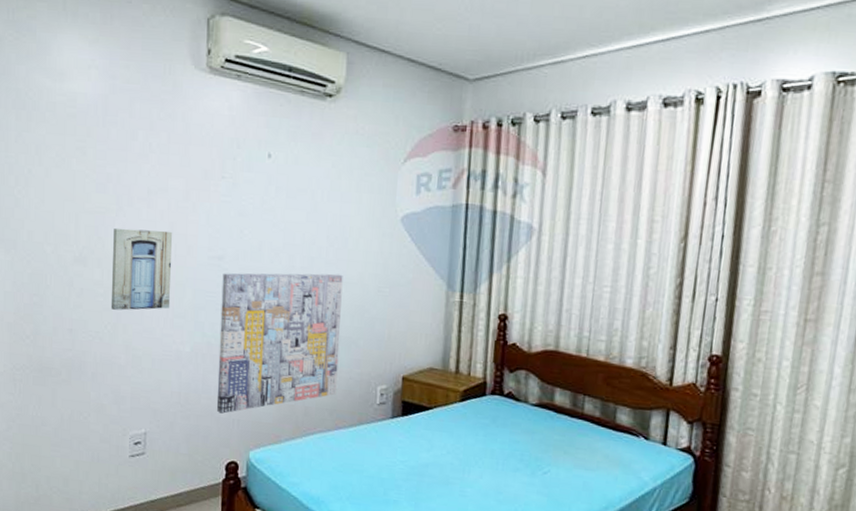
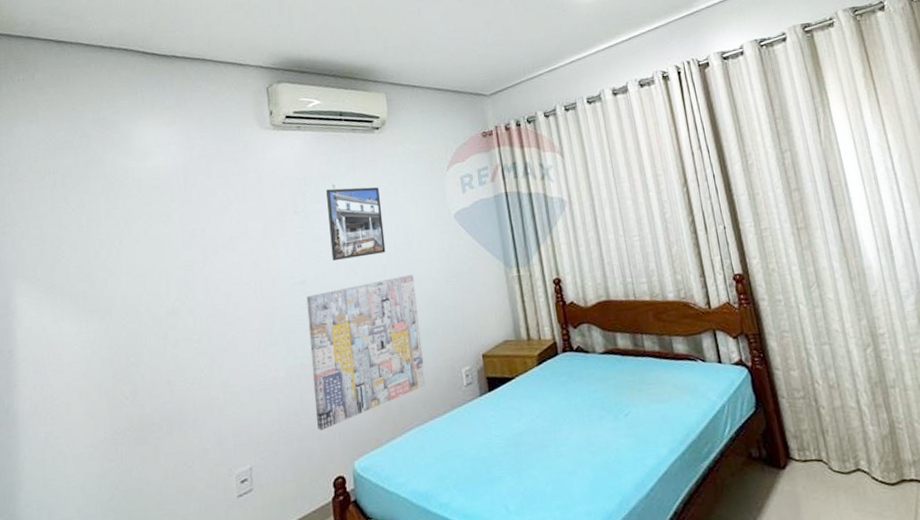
wall art: present [110,228,173,311] -> none [202,268,262,353]
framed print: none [256,158,321,244] -> present [326,187,386,261]

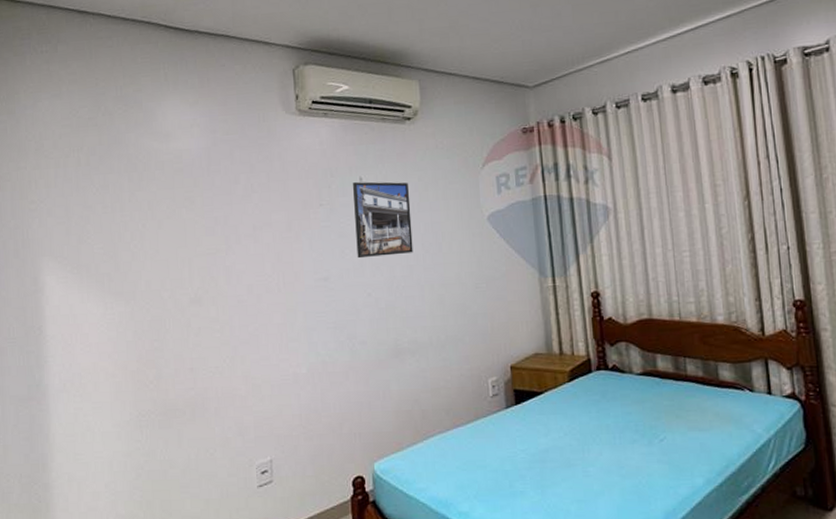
wall art: present [306,274,426,430] -> none [330,277,450,429]

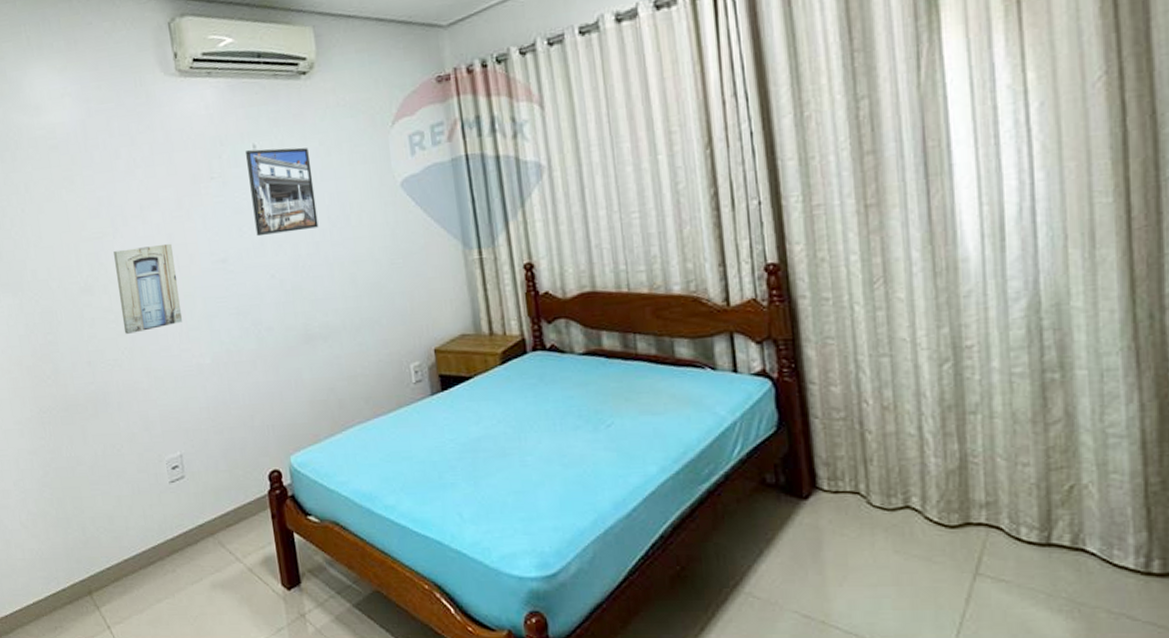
wall art: none [225,261,284,343] -> present [114,243,183,334]

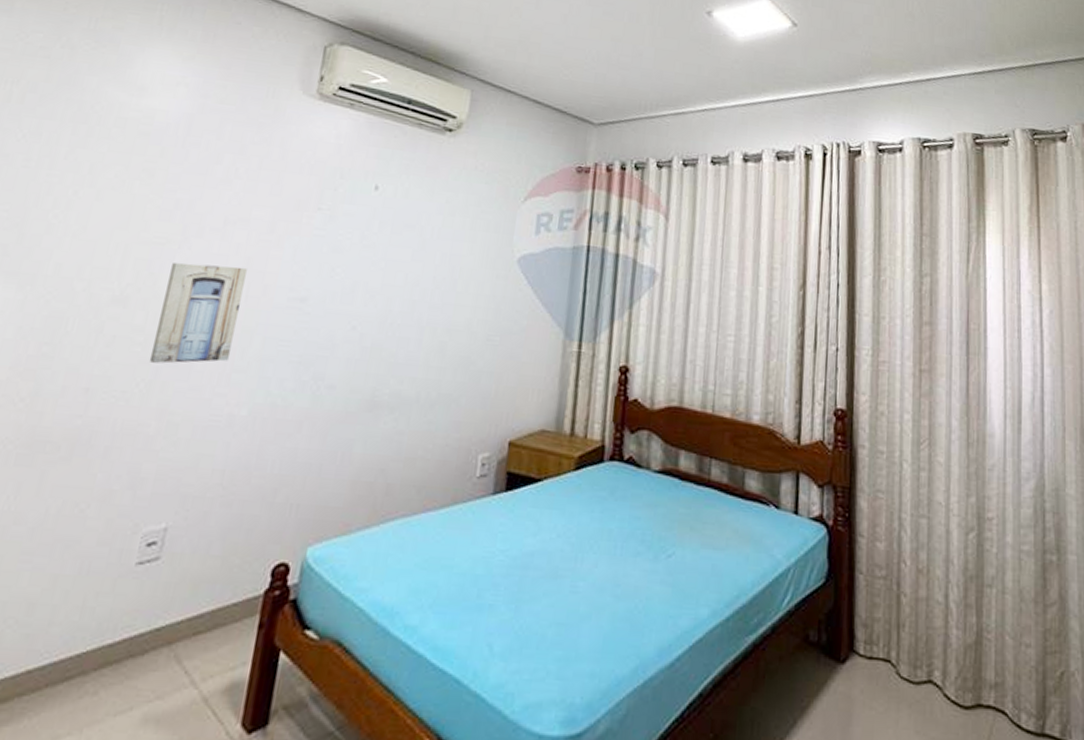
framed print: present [246,147,319,237] -> none [350,190,433,286]

